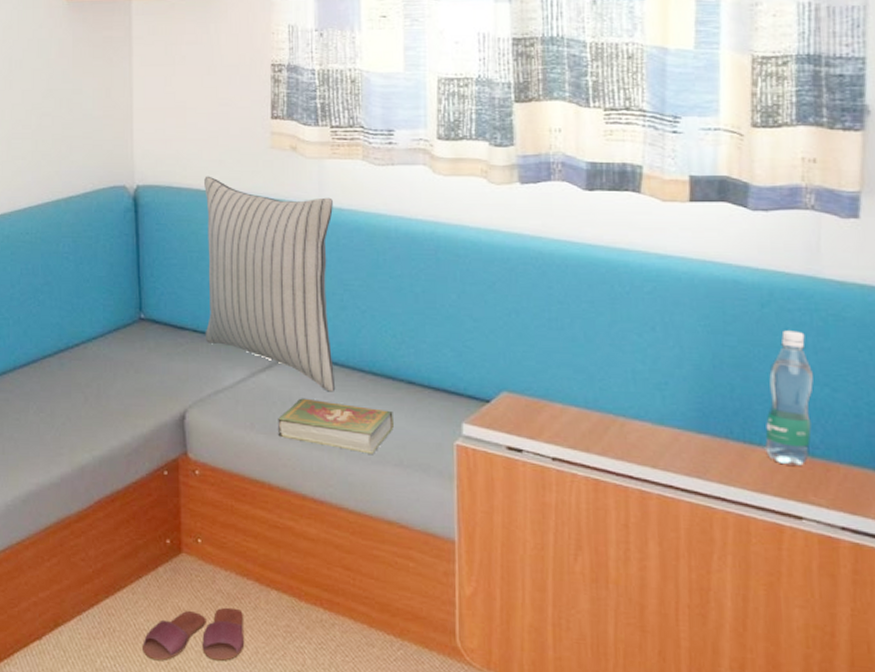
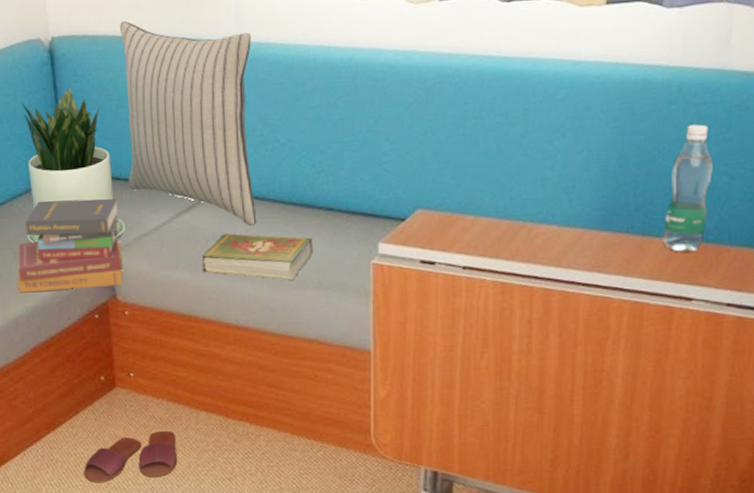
books: none [87,346,196,442] -> present [18,198,123,293]
planter: none [99,237,201,394] -> present [21,89,126,243]

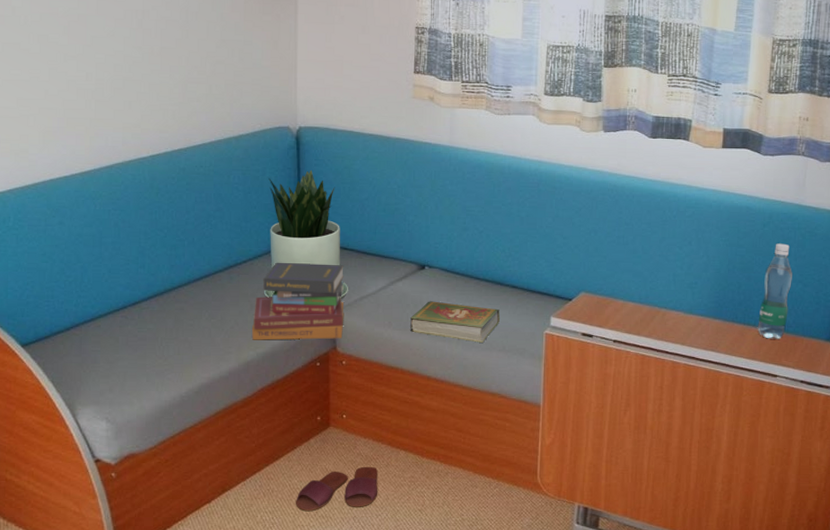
pillow: present [120,20,256,226] -> none [353,120,461,296]

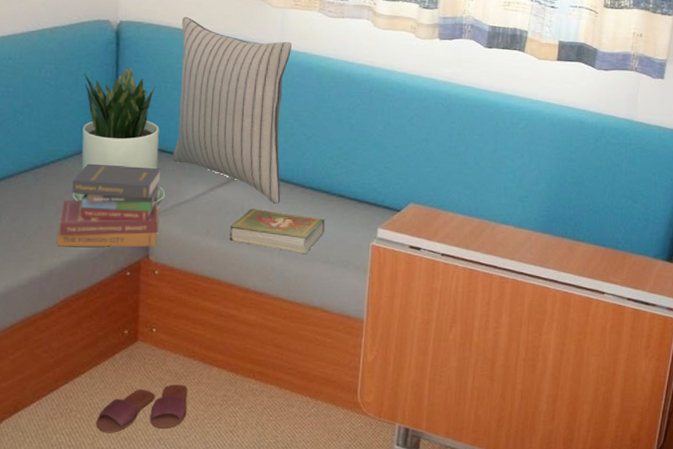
pillow: none [353,120,461,296] -> present [172,16,292,204]
bottle: present [758,243,793,339] -> none [587,158,623,256]

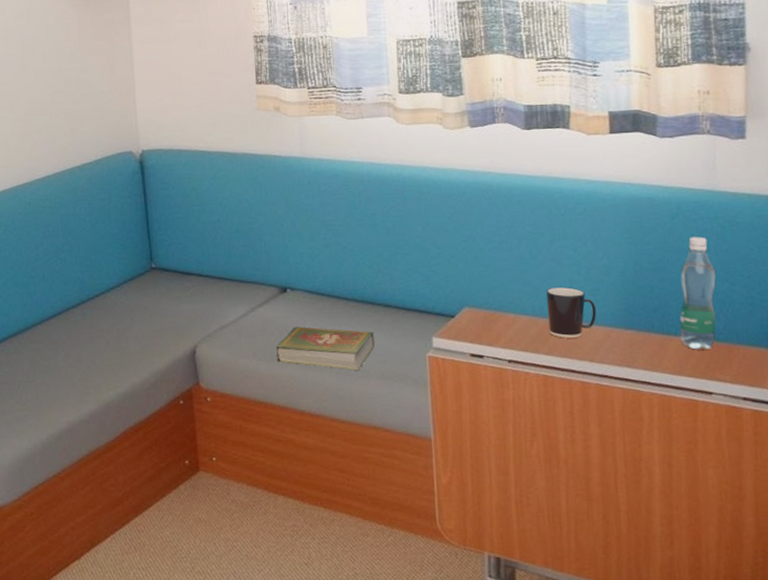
books: present [57,163,162,247] -> none [110,293,205,379]
planter: present [72,67,166,205] -> none [115,195,208,333]
slippers: present [96,384,187,433] -> none [169,514,258,567]
pillow: present [172,16,292,204] -> none [201,137,323,320]
mug: none [480,192,523,238] -> present [545,287,597,338]
bottle: none [587,158,623,256] -> present [679,236,716,350]

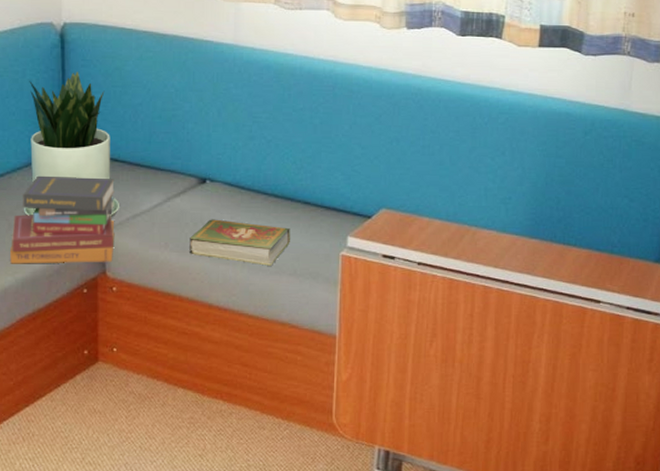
books: none [110,293,205,379] -> present [10,175,115,264]
planter: none [115,195,208,333] -> present [23,72,121,218]
mug: present [545,287,597,338] -> none [460,194,506,244]
bottle: present [679,236,716,350] -> none [579,153,618,261]

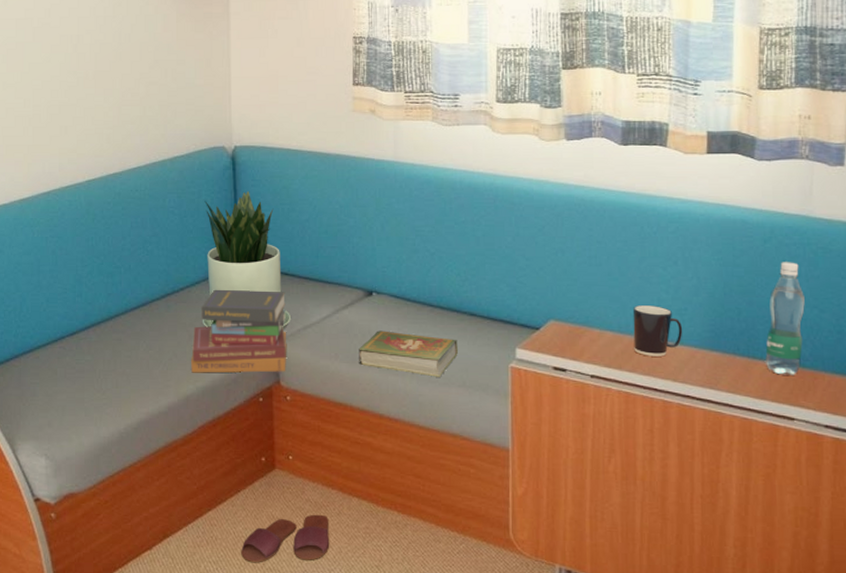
slippers: none [60,406,153,458] -> present [241,514,330,563]
mug: none [460,194,506,244] -> present [632,305,683,357]
bottle: none [579,153,618,261] -> present [765,262,806,375]

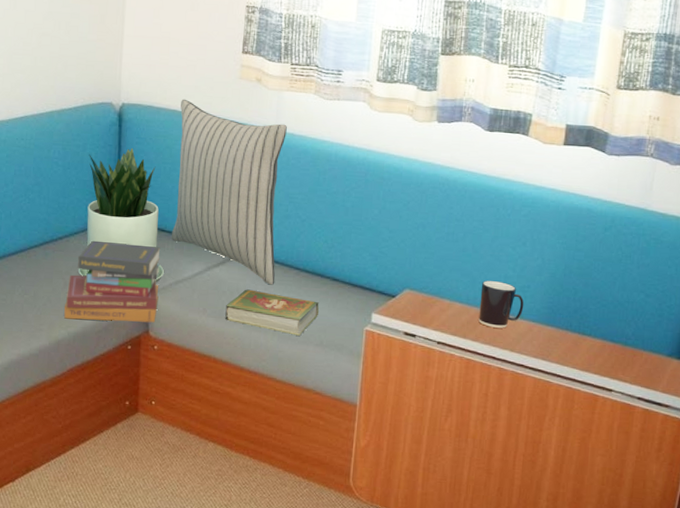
slippers: present [241,514,330,563] -> none [99,455,184,498]
pillow: none [294,136,407,325] -> present [171,99,287,285]
bottle: present [765,262,806,375] -> none [593,249,635,352]

